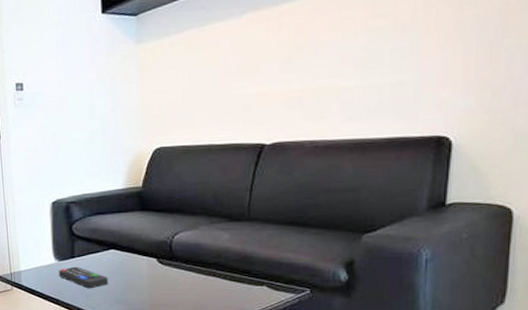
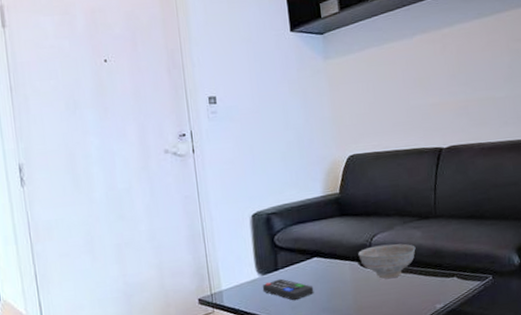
decorative bowl: none [157,244,222,278] -> present [358,243,416,279]

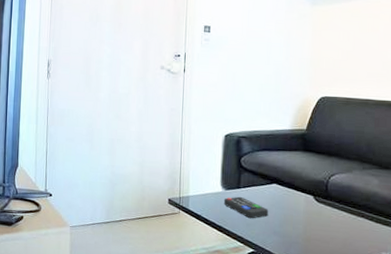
decorative bowl: present [358,243,416,279] -> none [315,184,371,218]

